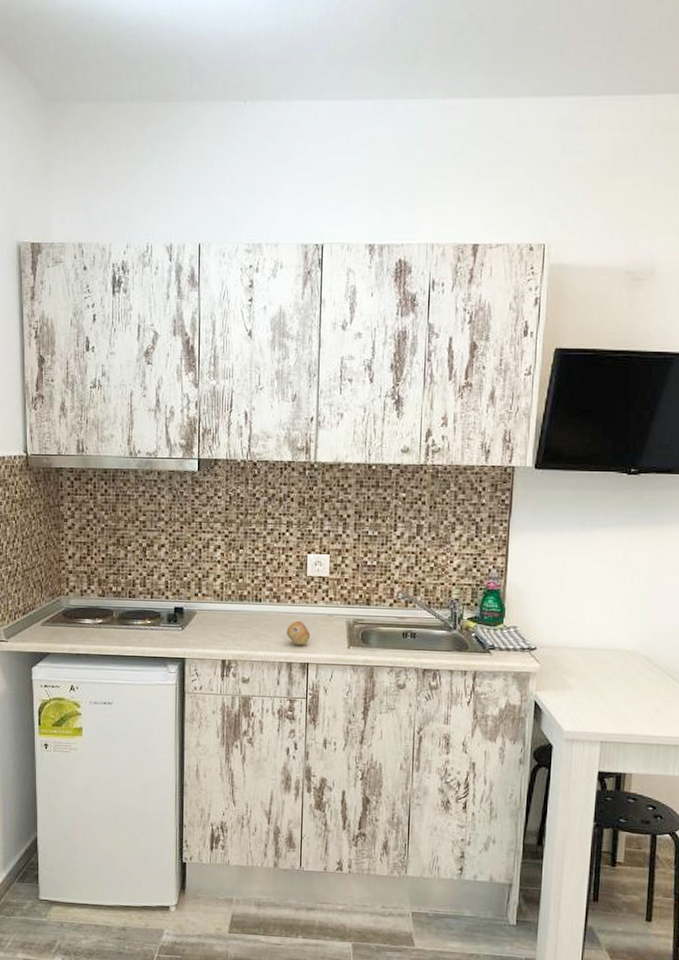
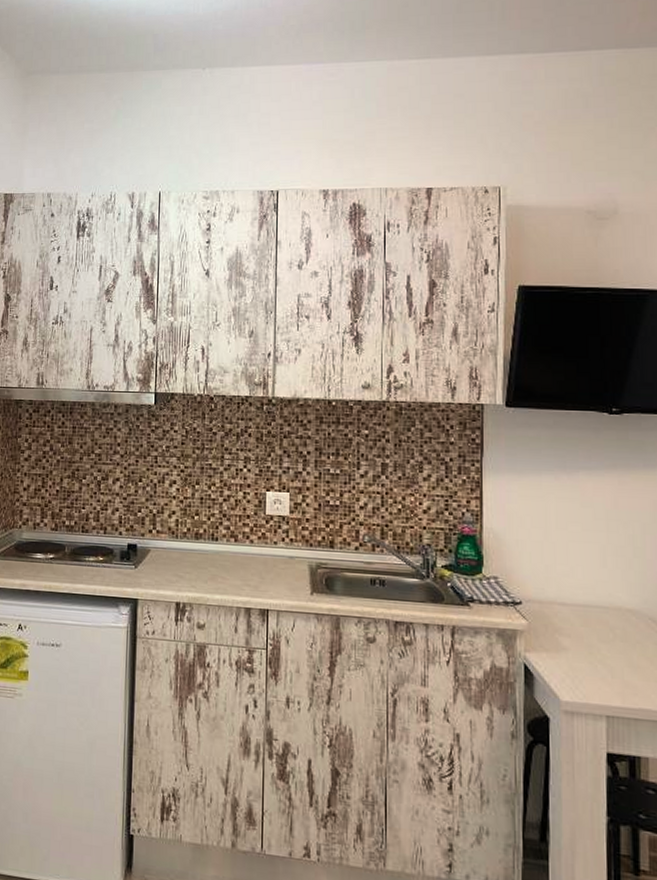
fruit: present [286,620,311,646] -> none [244,562,270,590]

